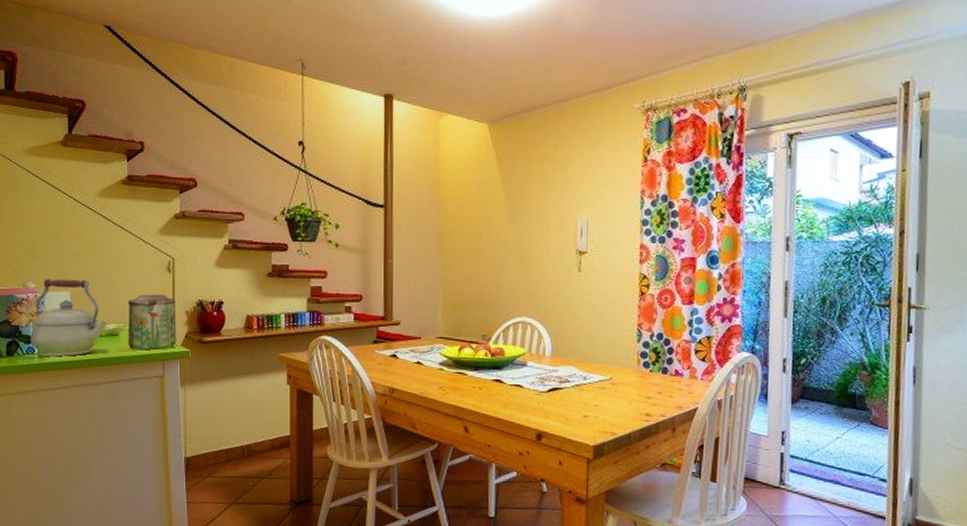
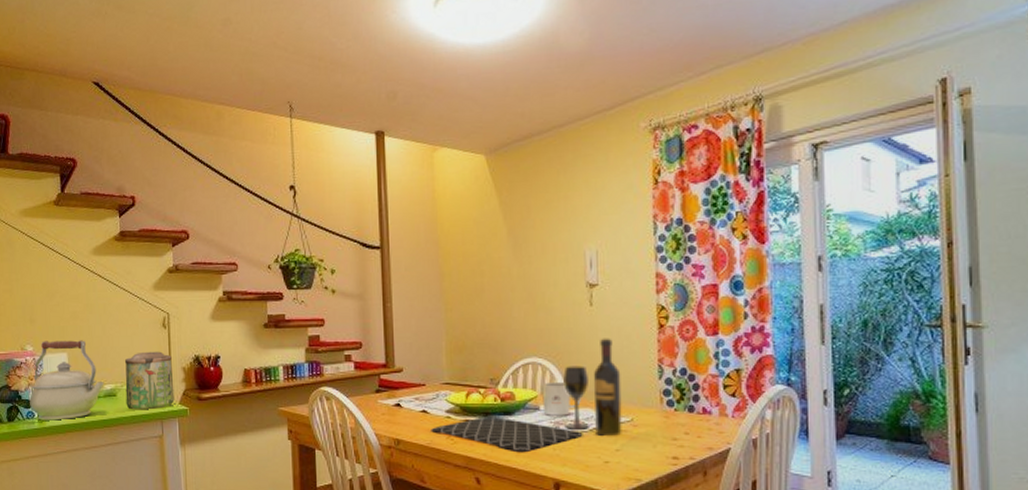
placemat: none [424,369,566,404] -> present [431,415,583,451]
mug: none [530,341,565,372] -> present [542,382,581,416]
wine glass: none [550,326,574,387] -> present [563,366,590,431]
wine bottle: none [577,302,603,393] -> present [594,338,622,437]

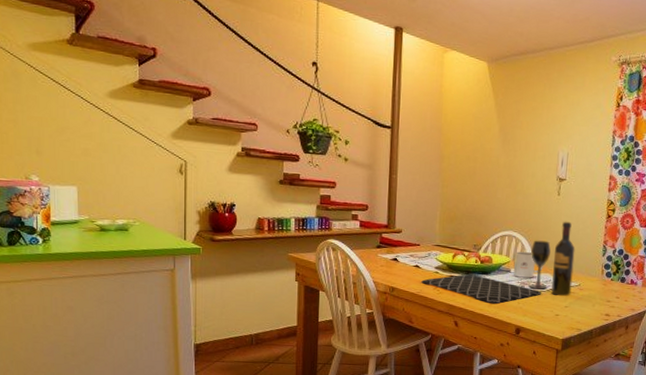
kettle: present [29,340,104,421] -> none [34,173,116,249]
canister: present [124,351,175,410] -> none [138,193,188,246]

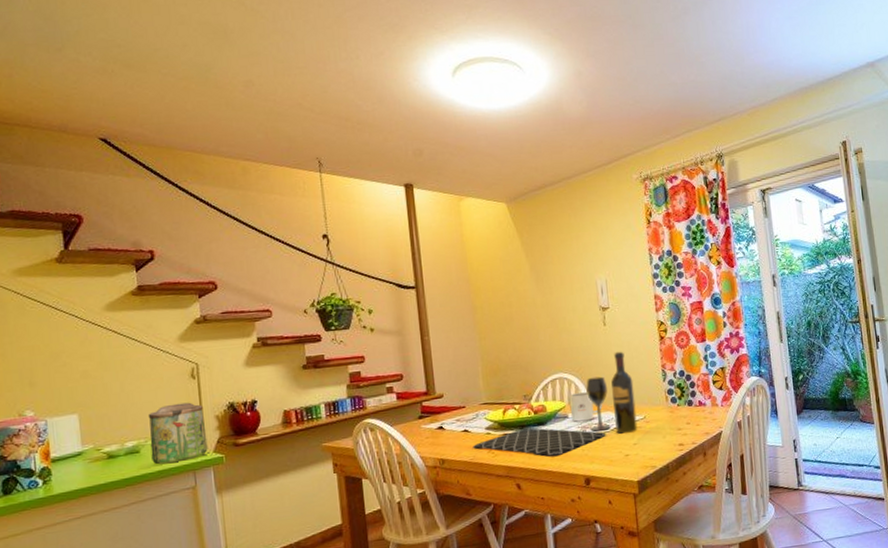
canister: none [138,193,188,246] -> present [148,402,208,465]

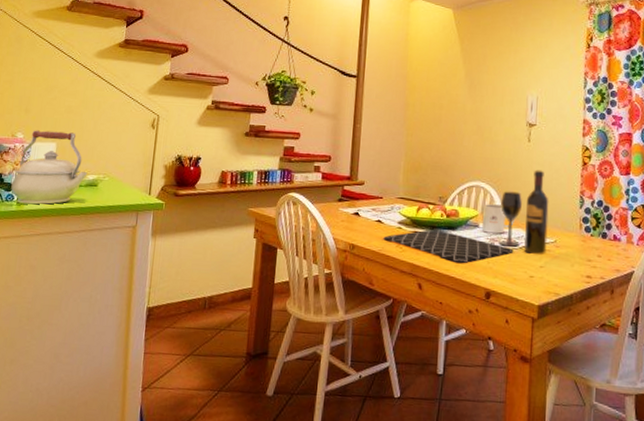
kettle: none [31,399,125,489] -> present [11,130,88,205]
canister: present [148,402,208,465] -> none [105,148,156,202]

